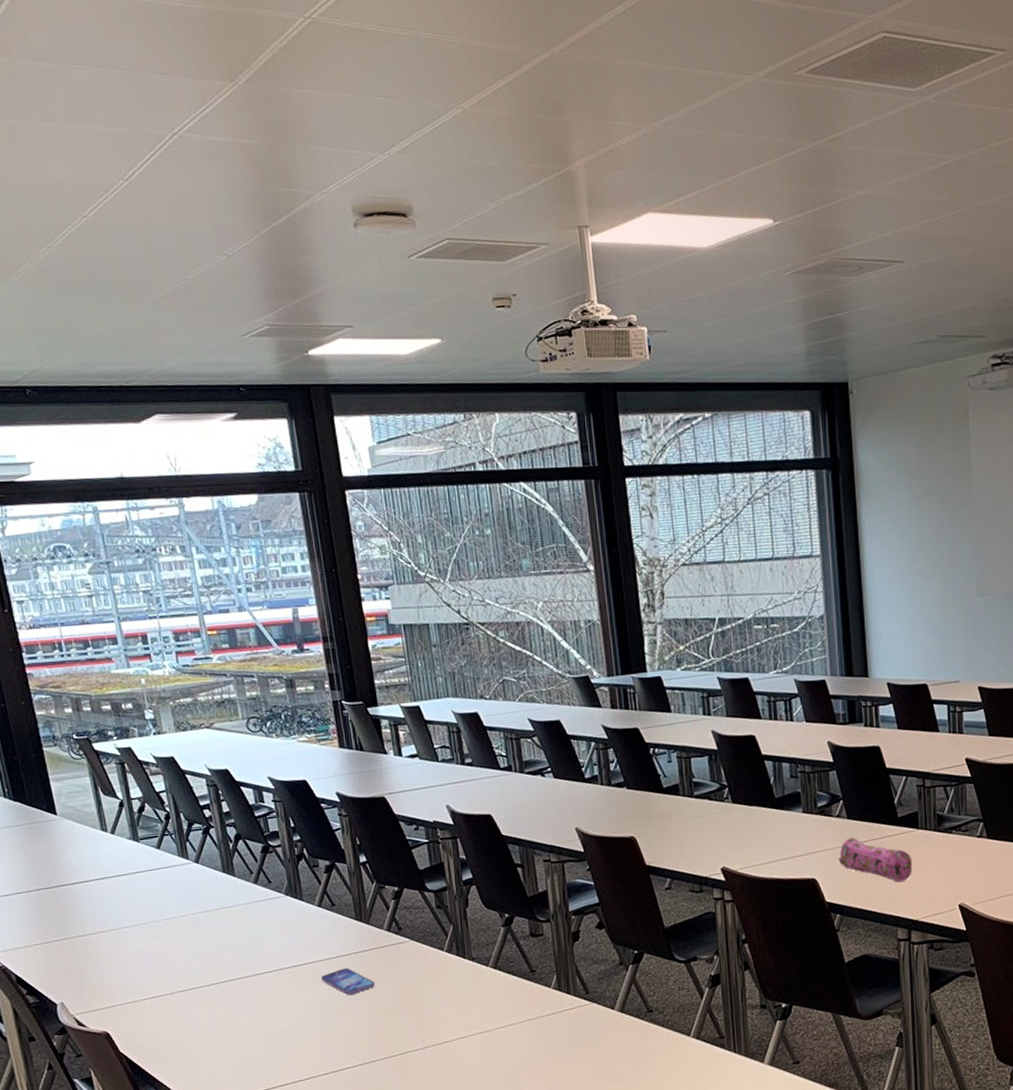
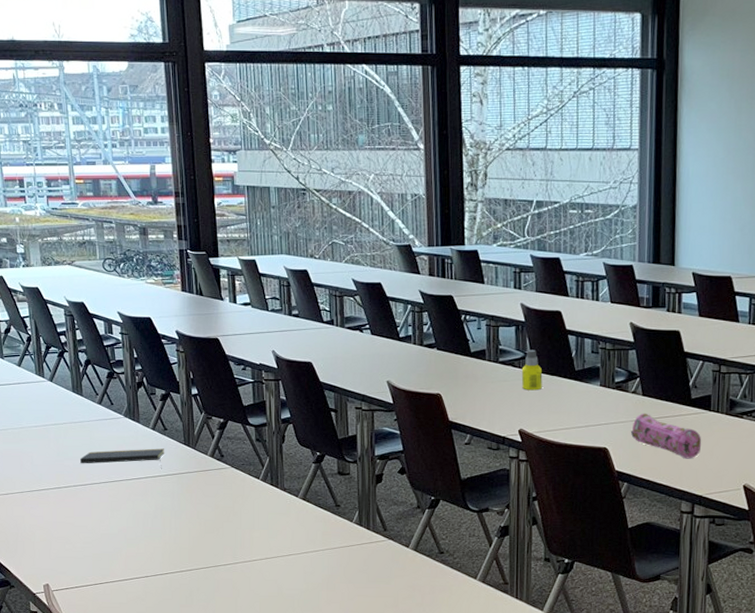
notepad: none [237,927,334,954] -> present [79,448,164,470]
smartphone: present [320,967,376,996] -> none [149,485,197,510]
bottle: none [718,779,742,824] -> present [521,349,543,391]

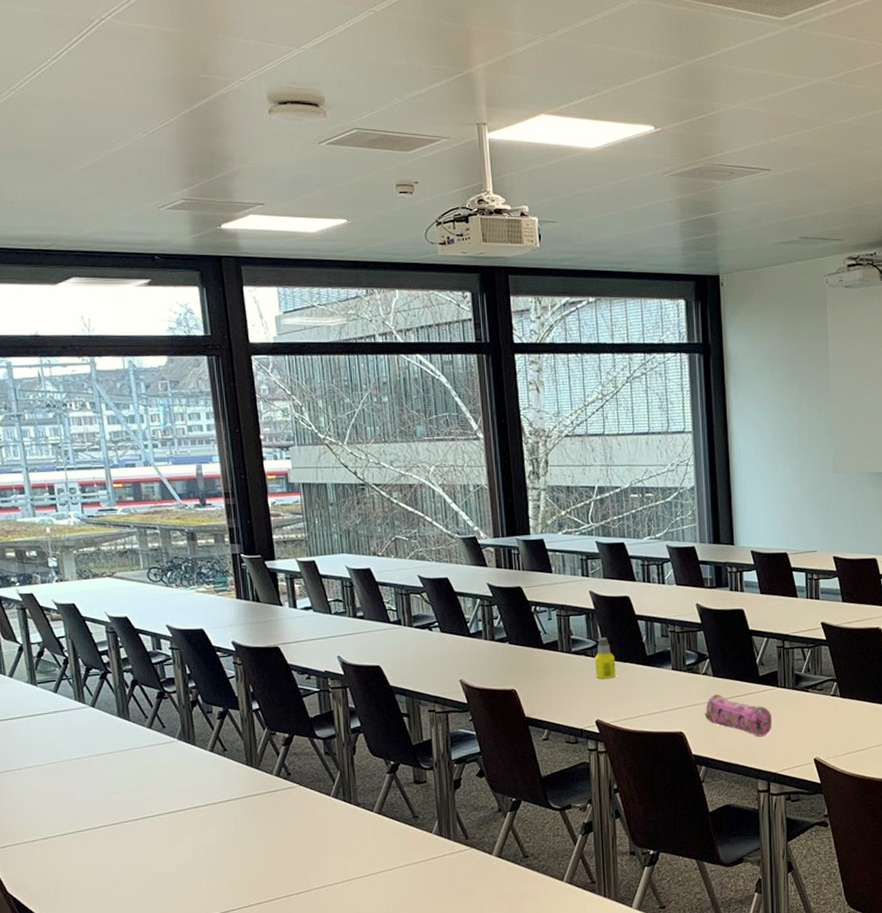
notepad: present [79,448,164,470] -> none [129,771,225,797]

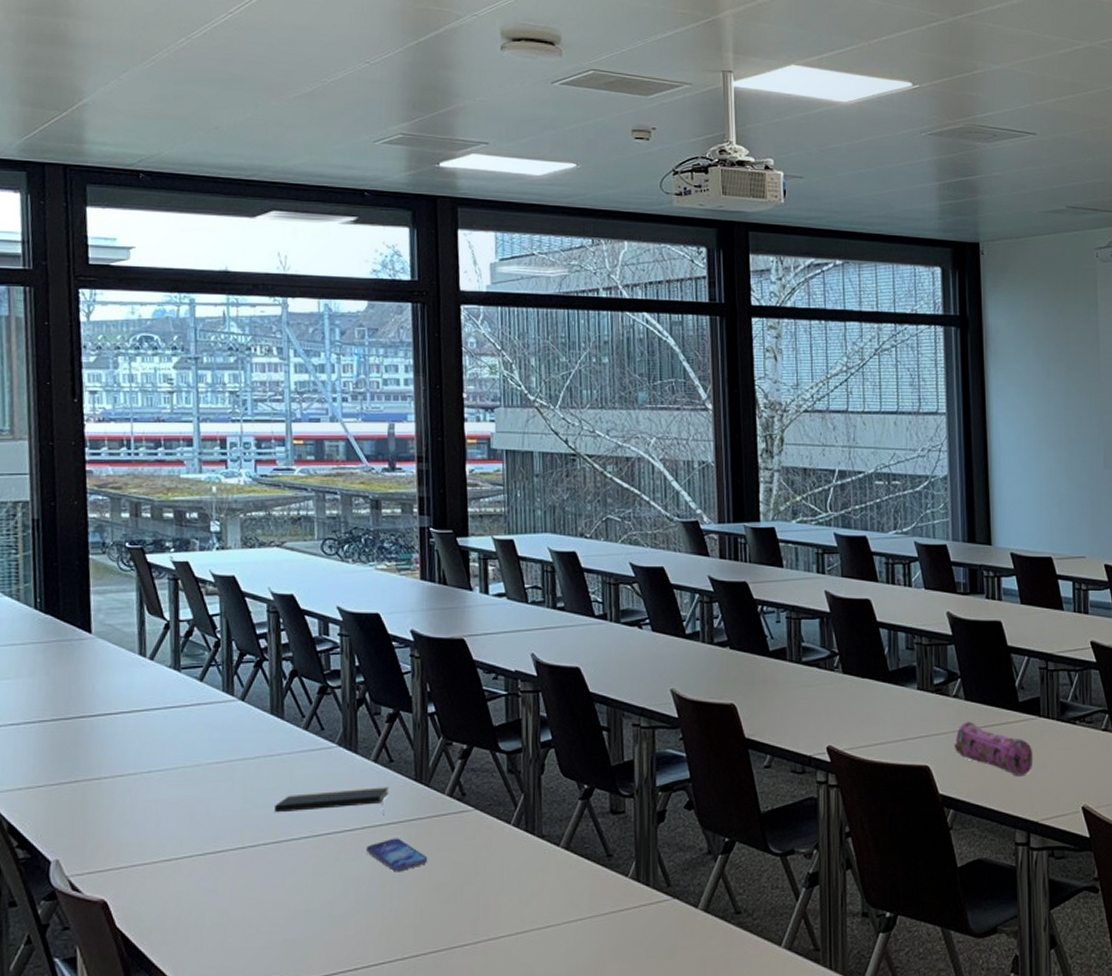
notepad: none [129,771,225,797] -> present [273,787,388,817]
smartphone: none [210,811,263,839] -> present [365,838,428,872]
bottle: present [594,637,616,680] -> none [828,646,852,697]

